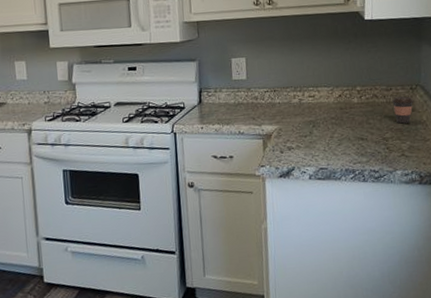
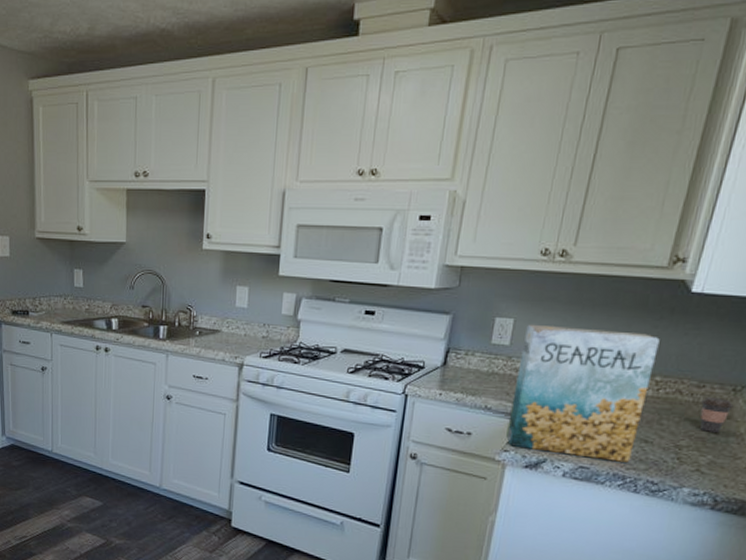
cereal box: none [256,55,355,162] -> present [506,324,660,463]

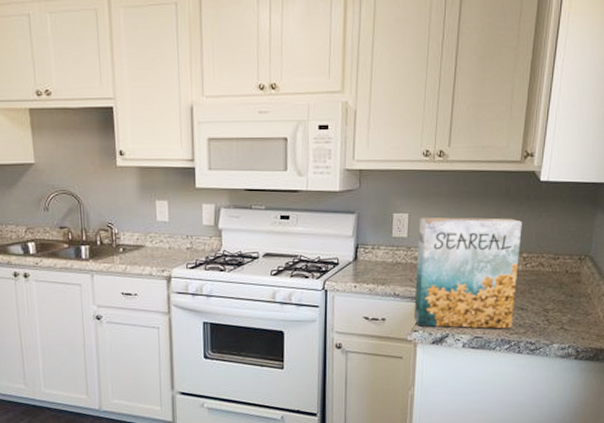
coffee cup: present [700,397,734,433] -> none [557,267,581,296]

